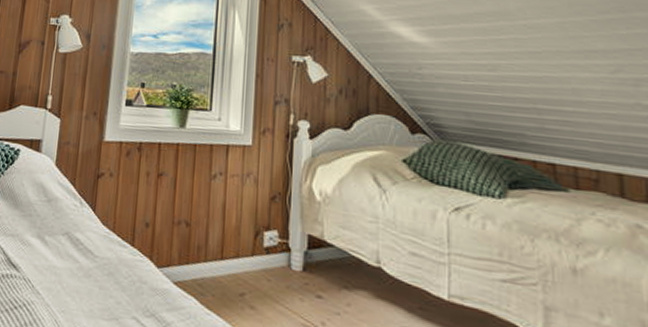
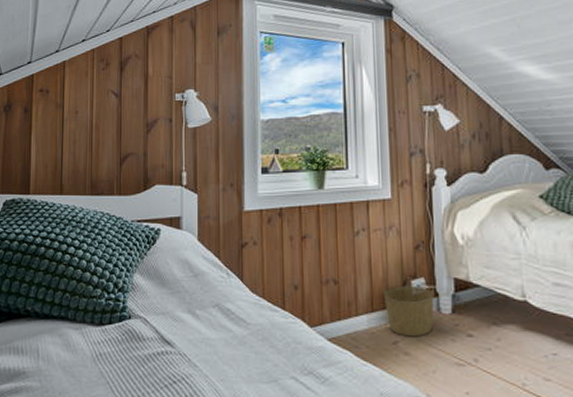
basket: none [234,235,286,292] -> present [383,286,435,337]

